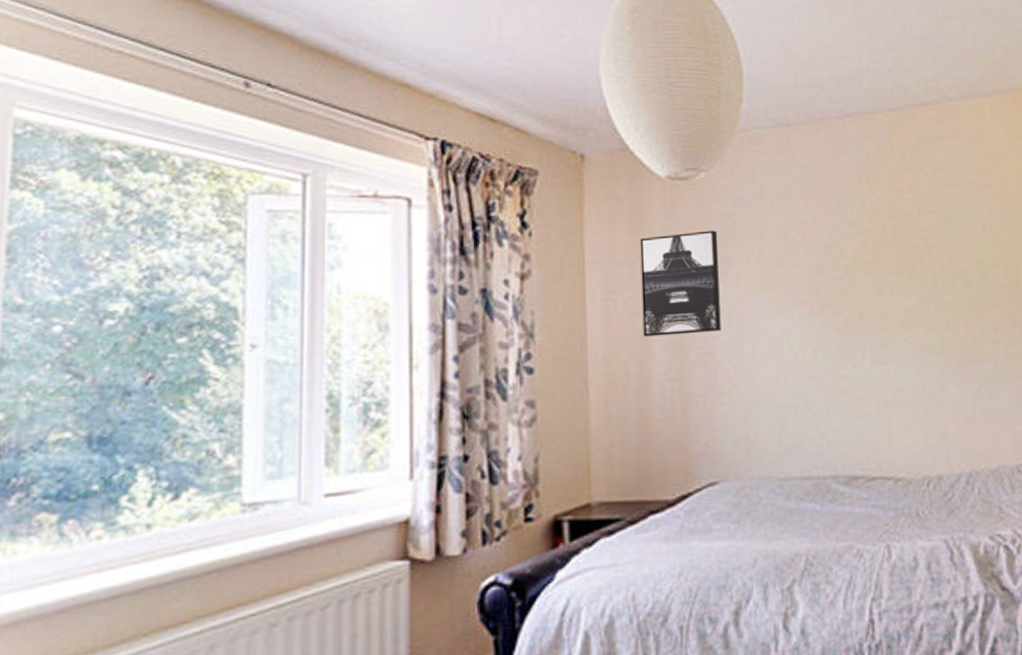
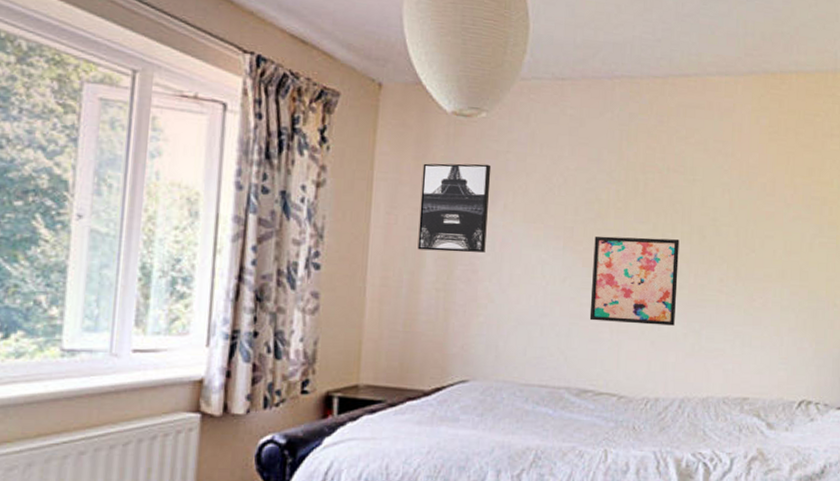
wall art: none [844,289,949,394] -> present [589,236,680,326]

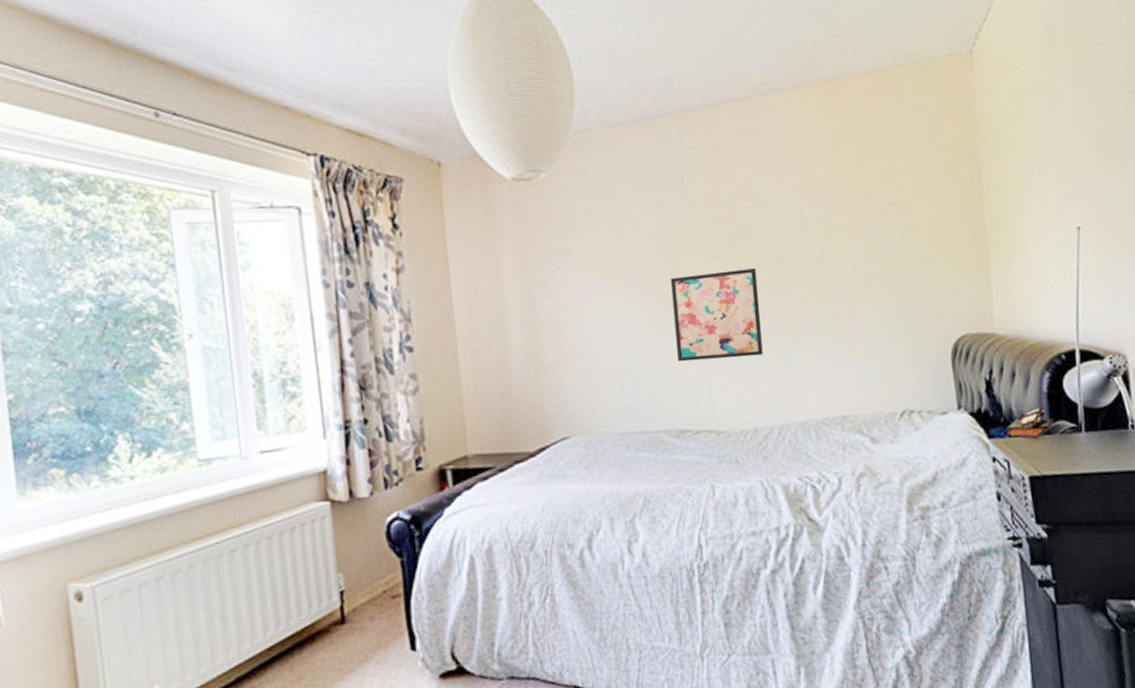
wall art: present [417,163,492,253] -> none [492,224,566,319]

